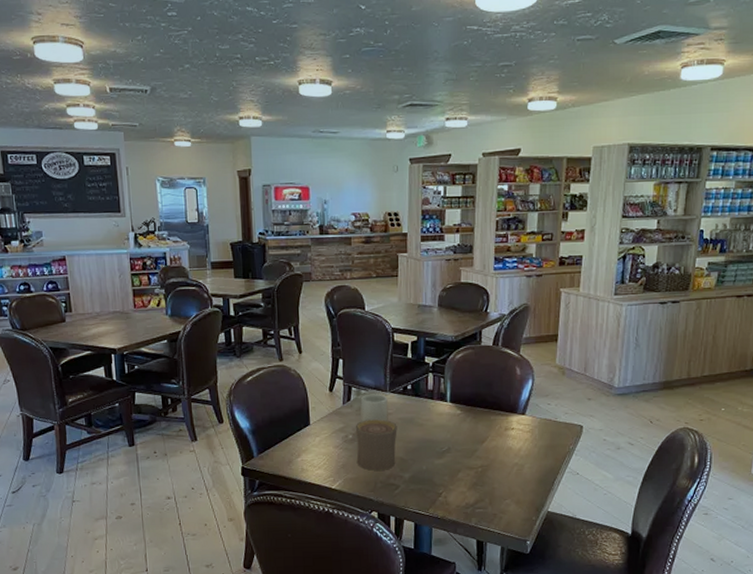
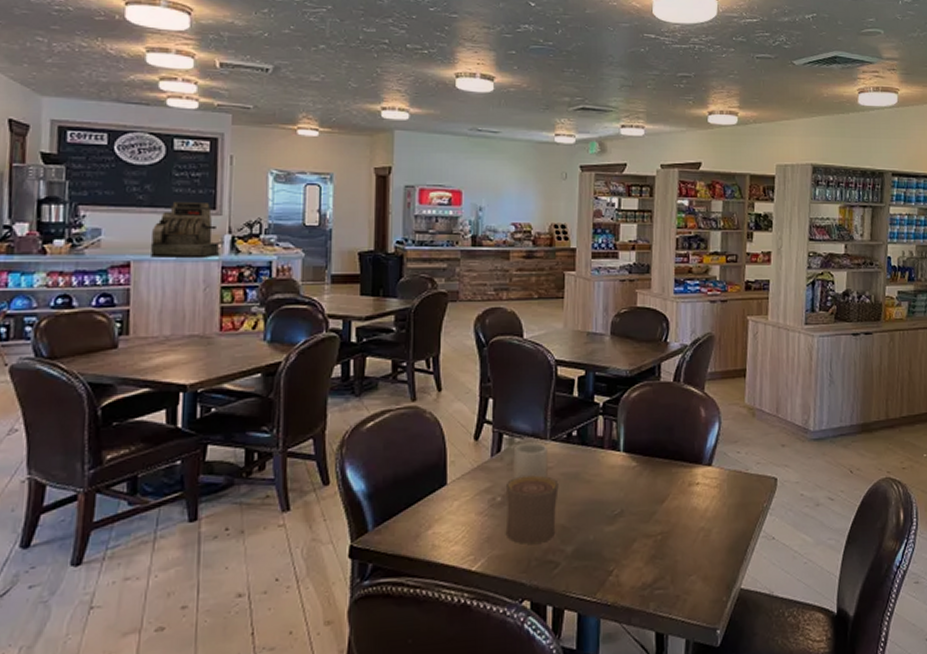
cash register: none [77,206,128,252] -> present [150,201,220,257]

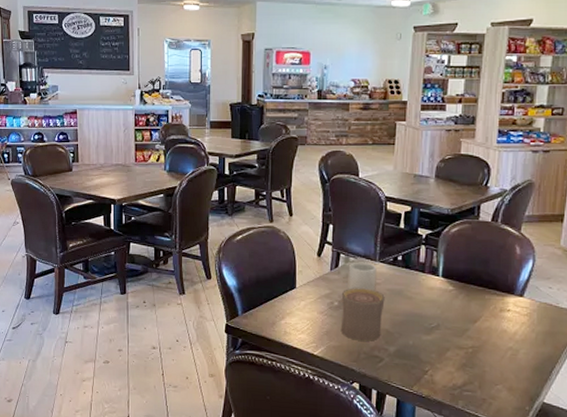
cash register: present [150,201,220,257] -> none [88,64,134,107]

